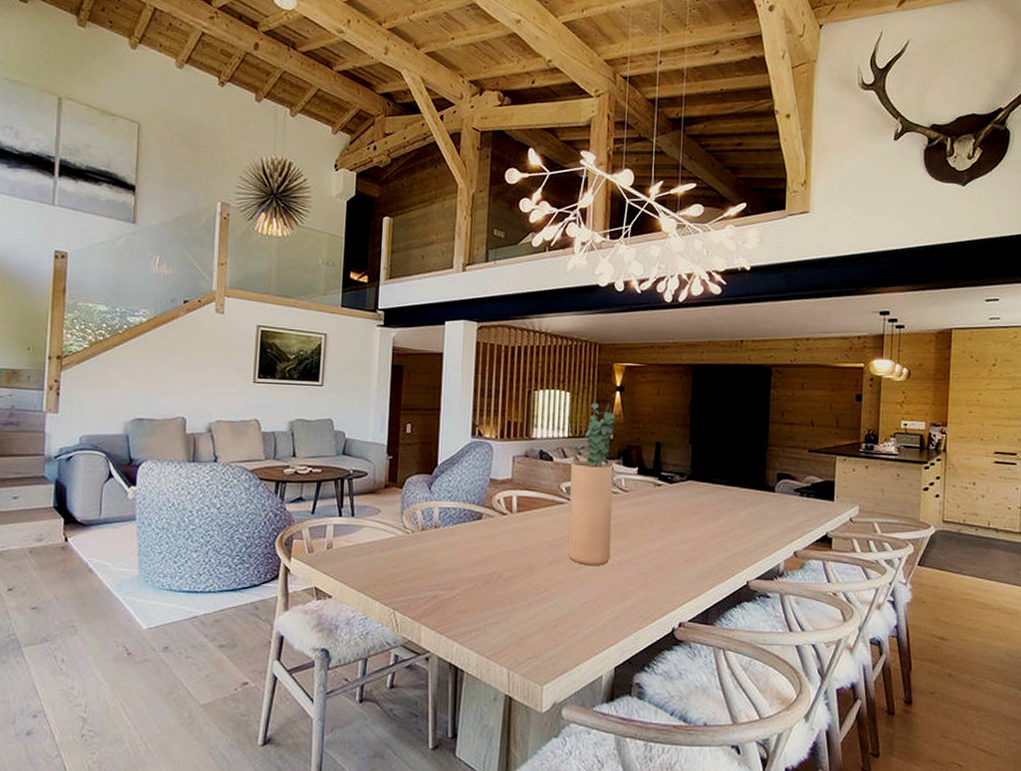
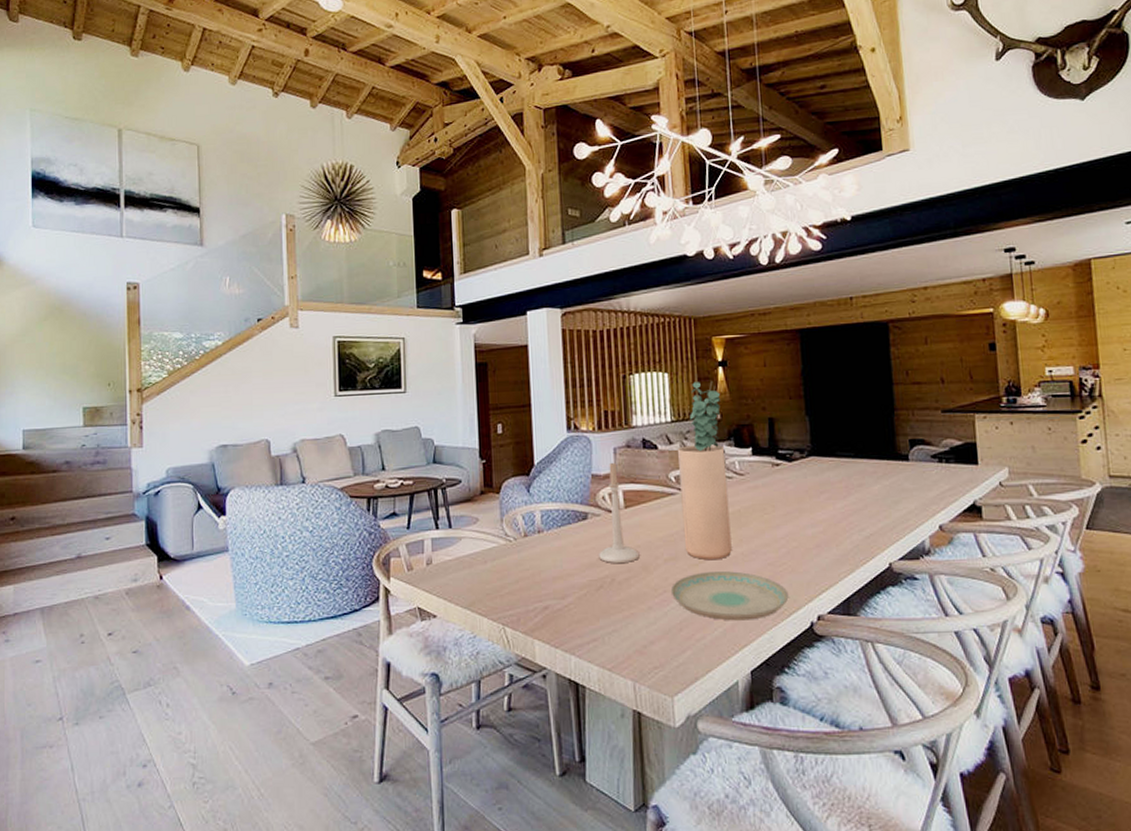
candlestick: none [489,469,526,563] -> present [599,462,640,564]
plate: none [550,576,656,622] -> present [670,571,789,621]

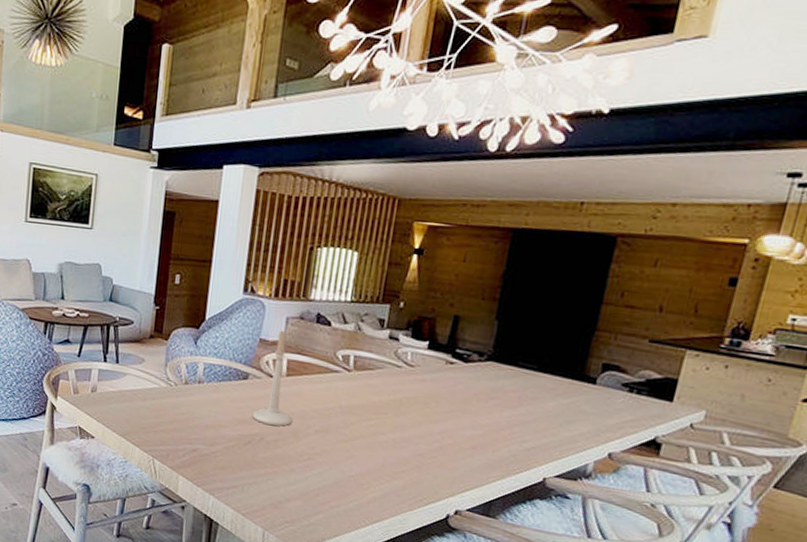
plate: present [670,571,789,621] -> none [315,448,432,501]
vase: present [677,373,732,560] -> none [338,257,408,441]

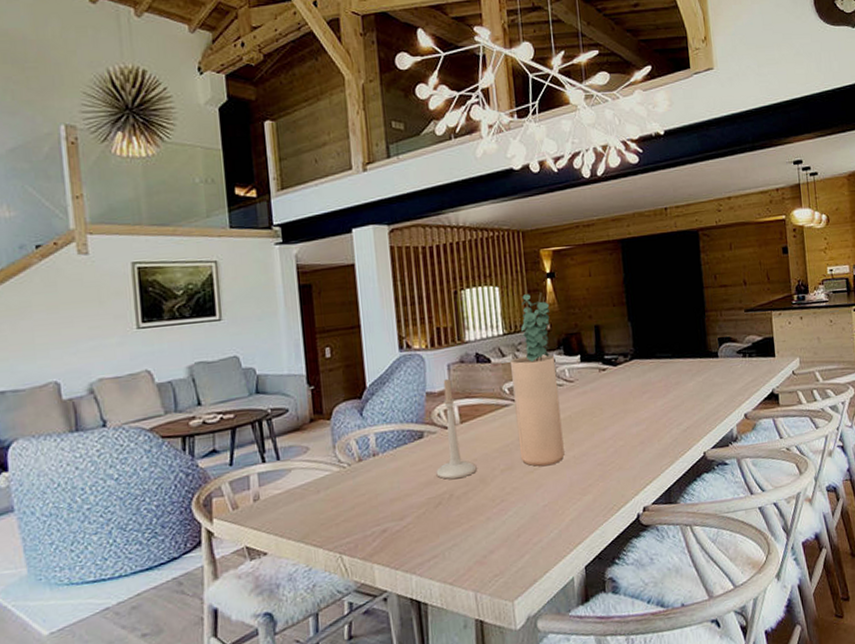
vase: none [338,257,408,441] -> present [509,286,565,467]

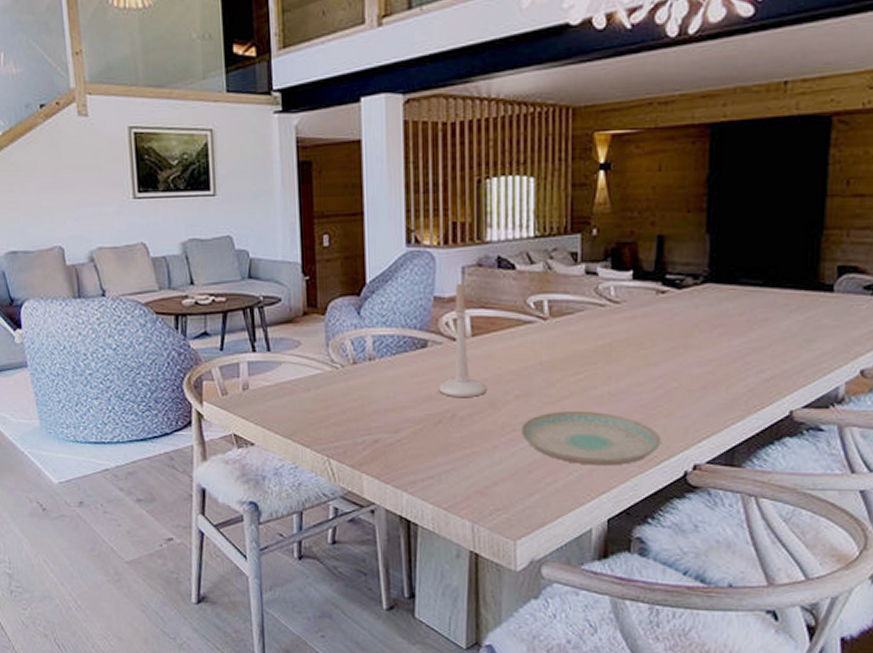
plate: none [507,474,617,522] -> present [520,411,661,466]
vase: present [509,286,565,467] -> none [539,178,599,399]

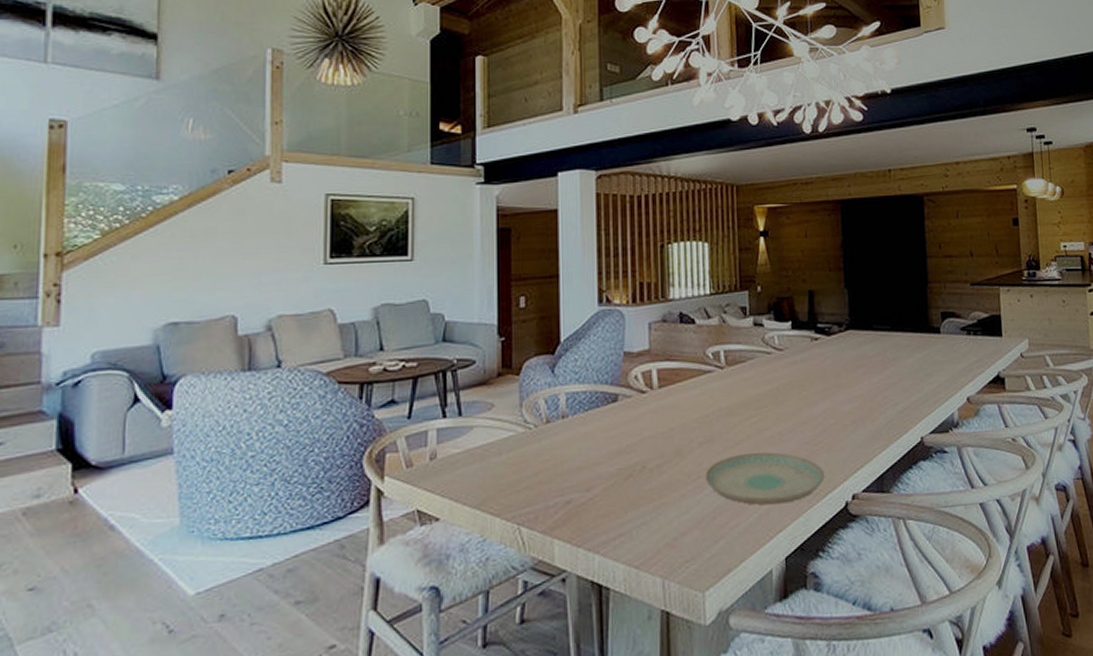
candlestick: present [438,283,487,398] -> none [629,338,673,450]

